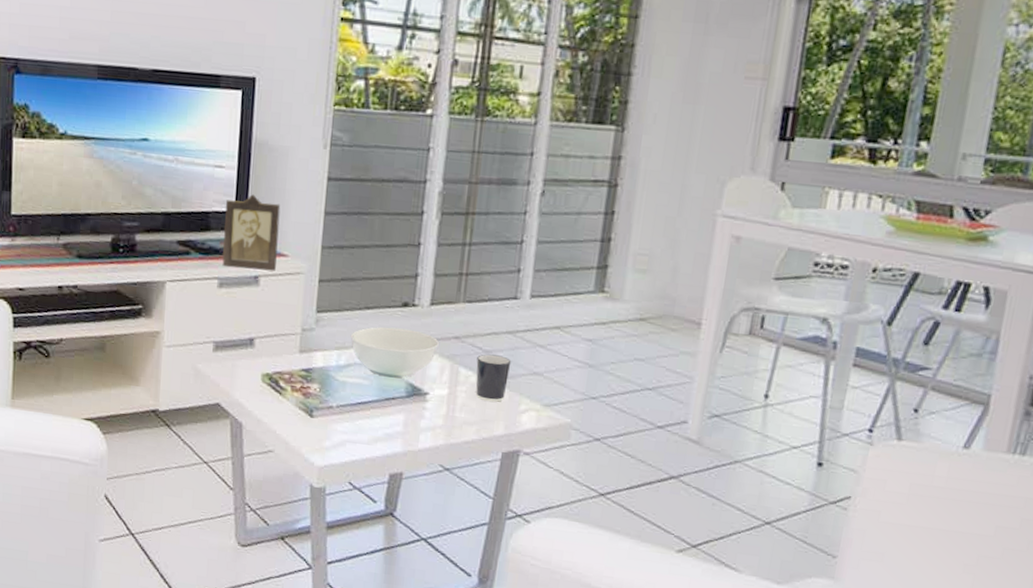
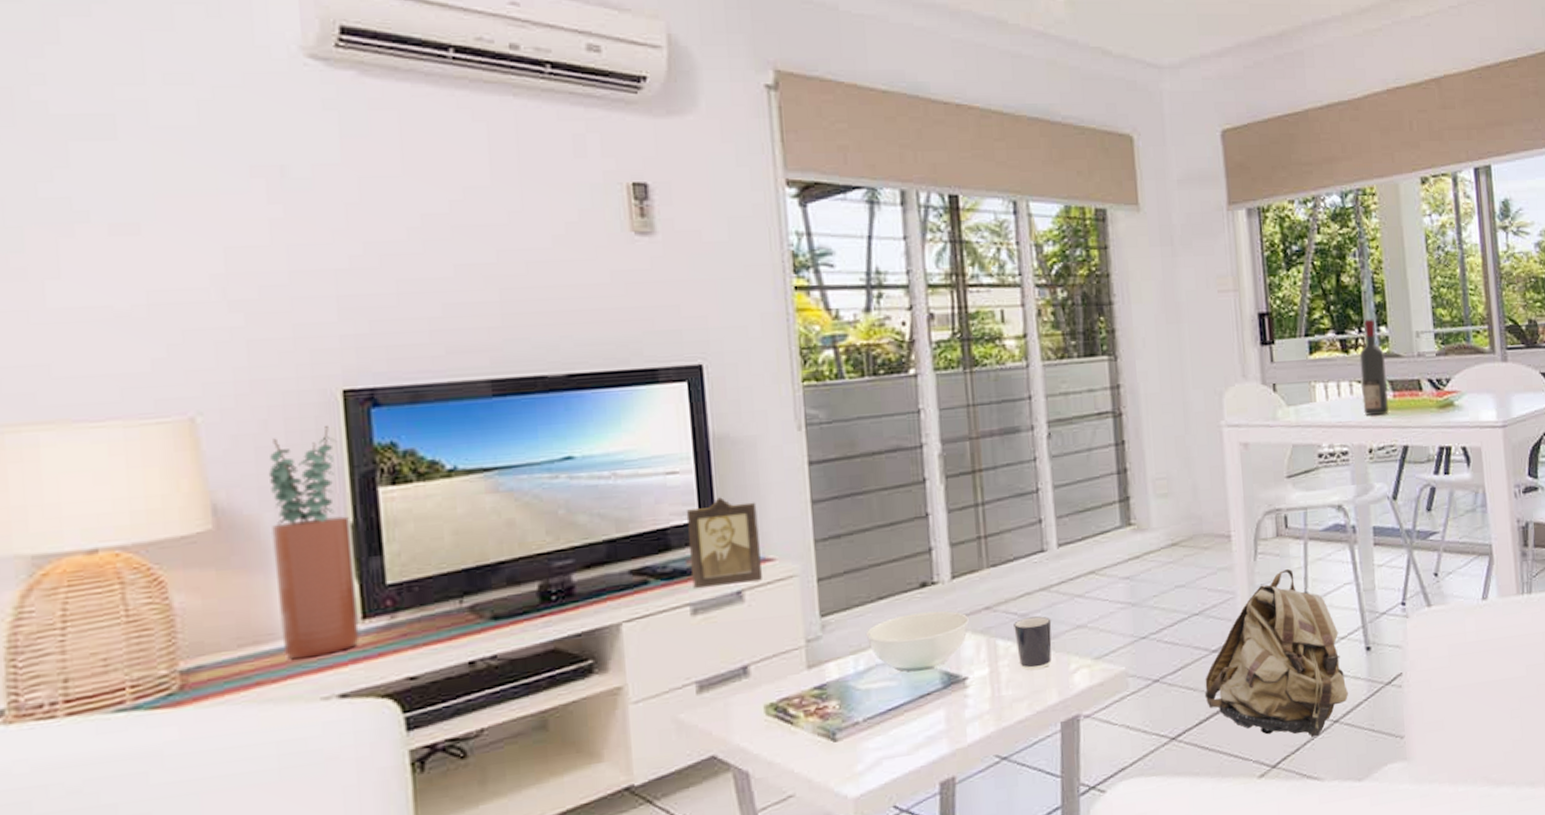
backpack: none [640,367,792,532] -> present [1204,568,1348,738]
wine bottle: none [877,131,918,235] -> present [1359,319,1389,416]

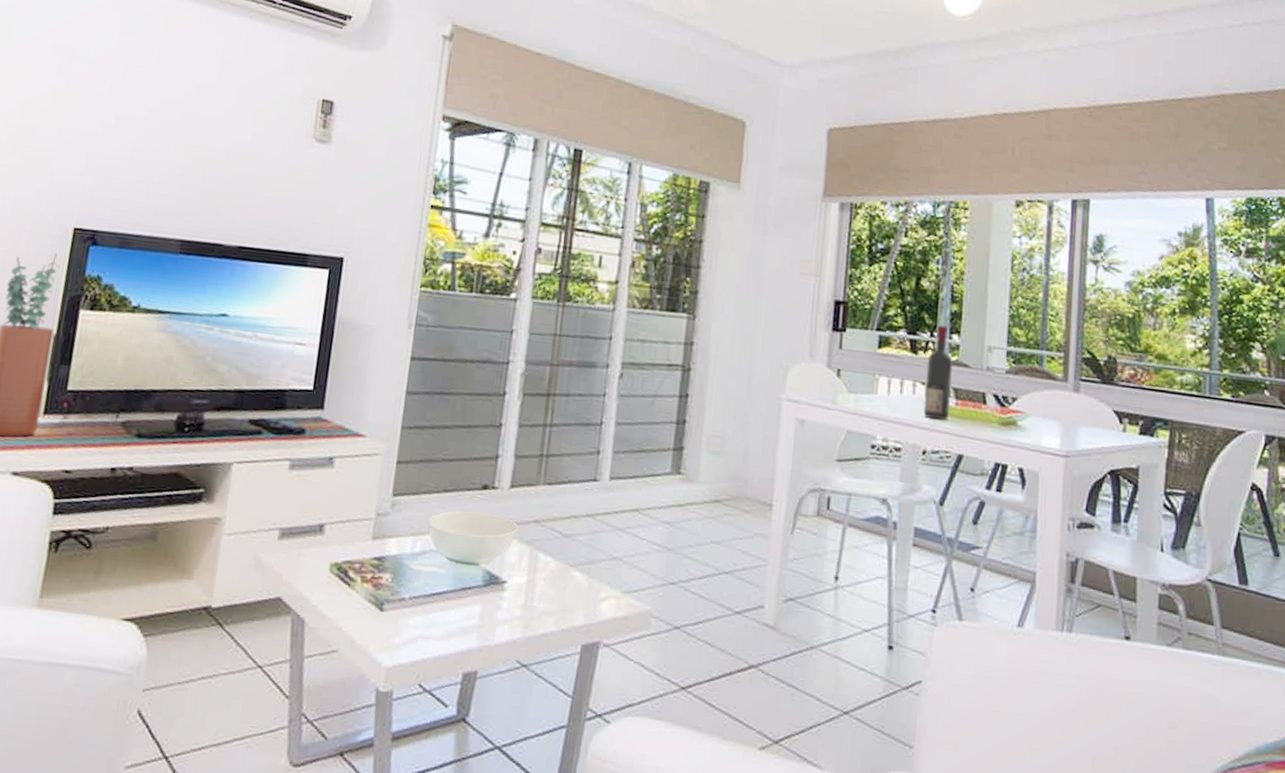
photo frame: present [686,497,762,590] -> none [295,373,361,453]
mug: present [1014,616,1052,671] -> none [555,538,591,590]
backpack: present [1204,568,1348,738] -> none [720,549,863,724]

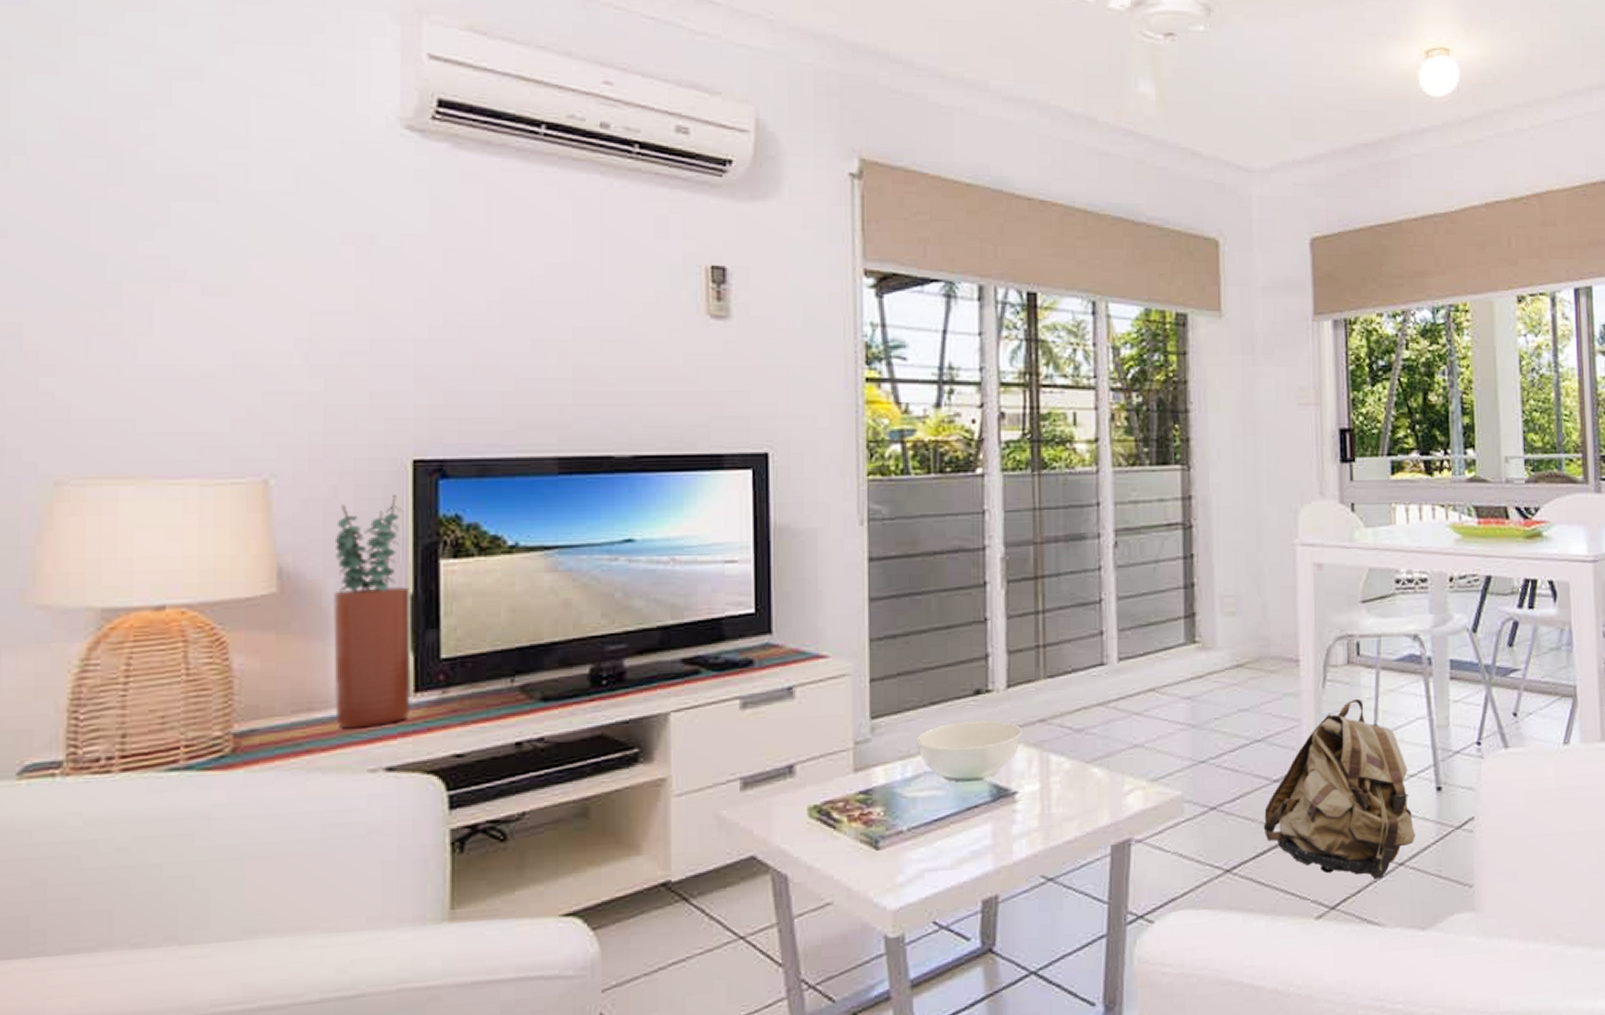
backpack: none [720,549,863,724] -> present [1263,698,1415,880]
wine bottle: present [923,325,953,420] -> none [1444,441,1472,543]

